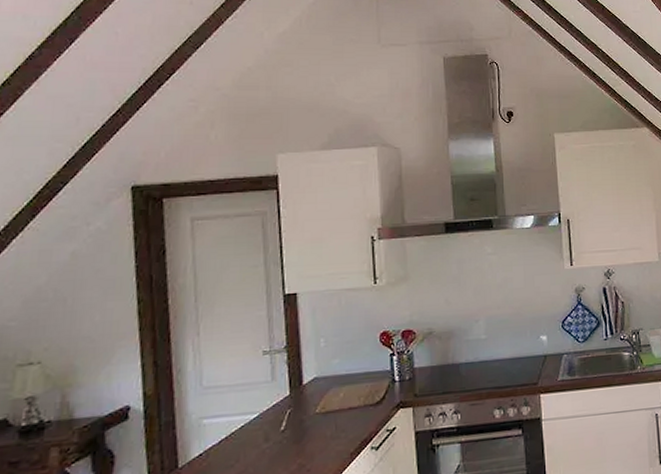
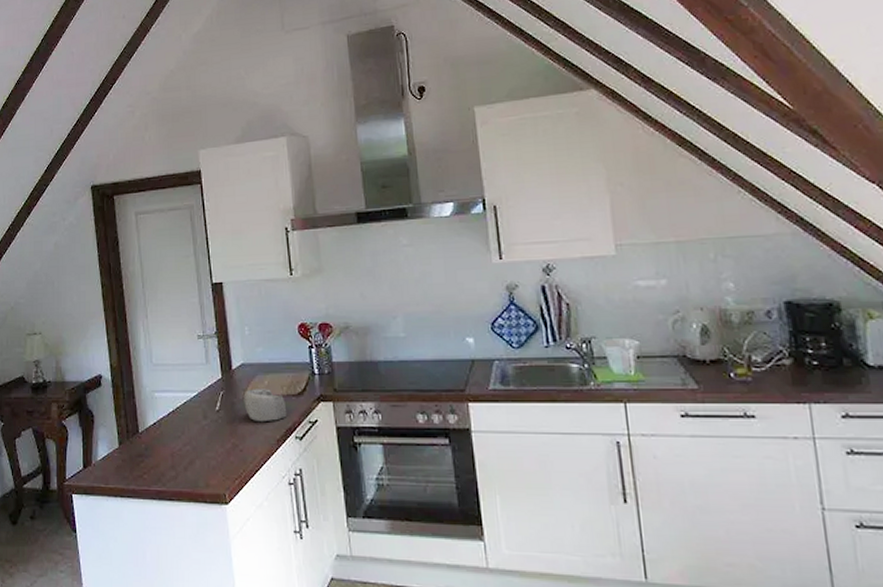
decorative bowl: none [314,401,362,438] -> present [243,389,286,422]

